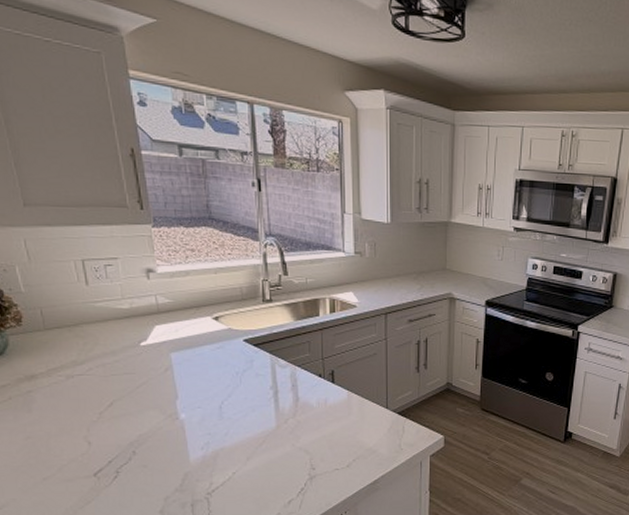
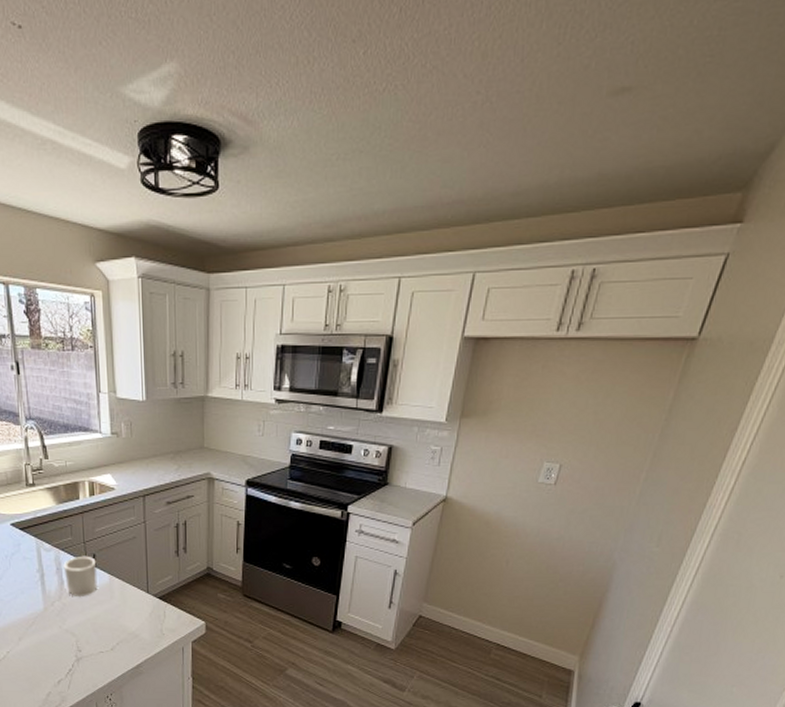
mug: none [299,372,335,414] -> present [63,556,98,598]

